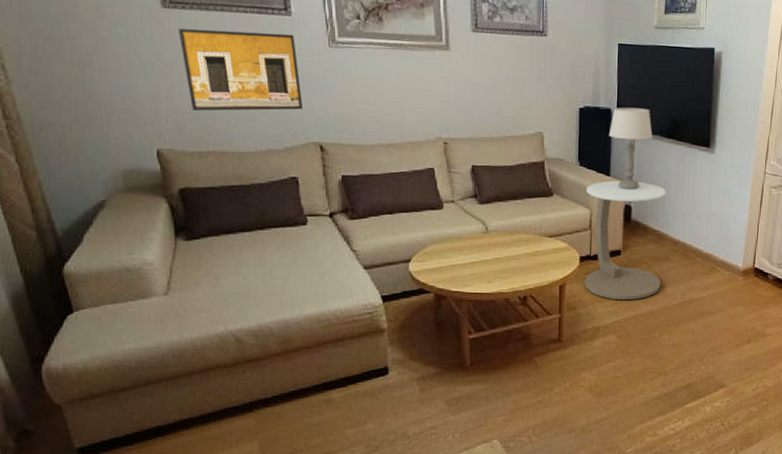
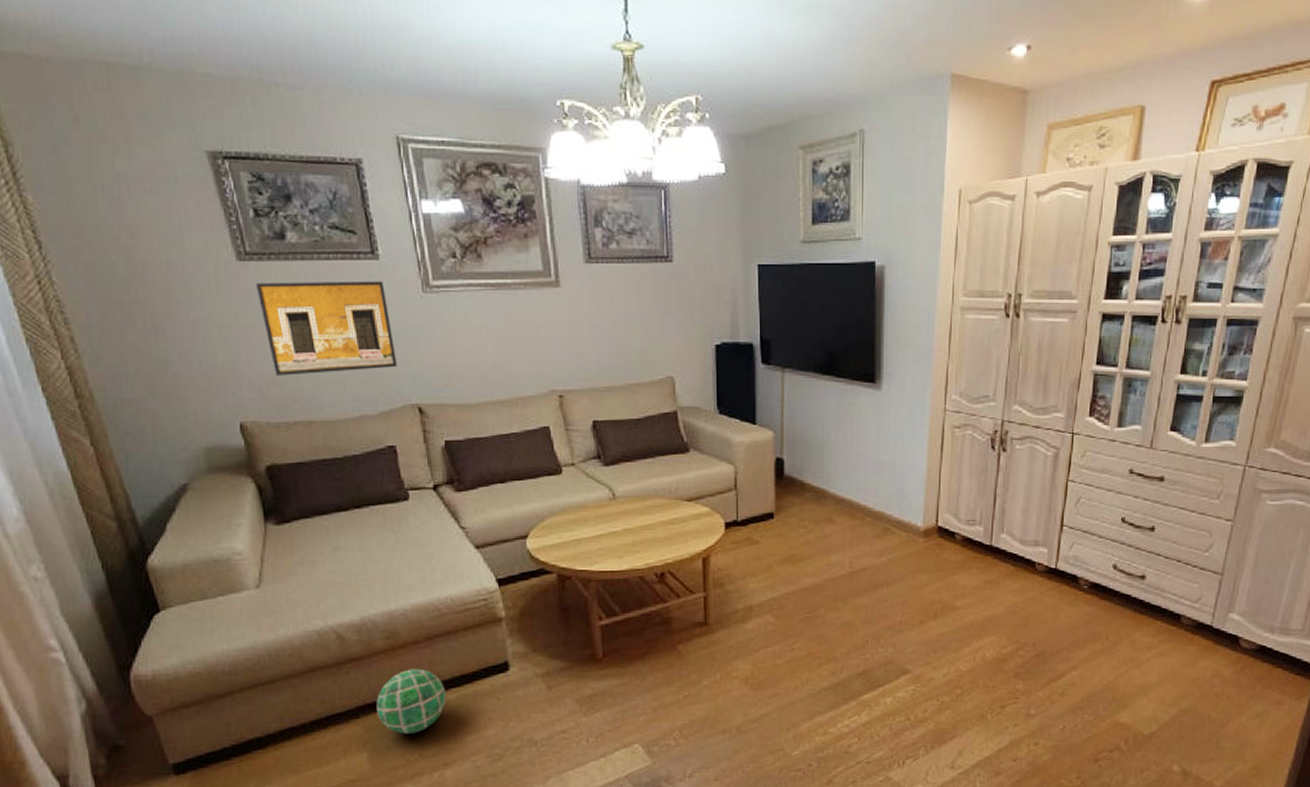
volleyball: none [269,370,332,426] -> present [376,669,447,734]
side table: present [584,180,666,301] -> none [729,429,825,573]
table lamp: present [608,107,653,190] -> none [751,340,805,439]

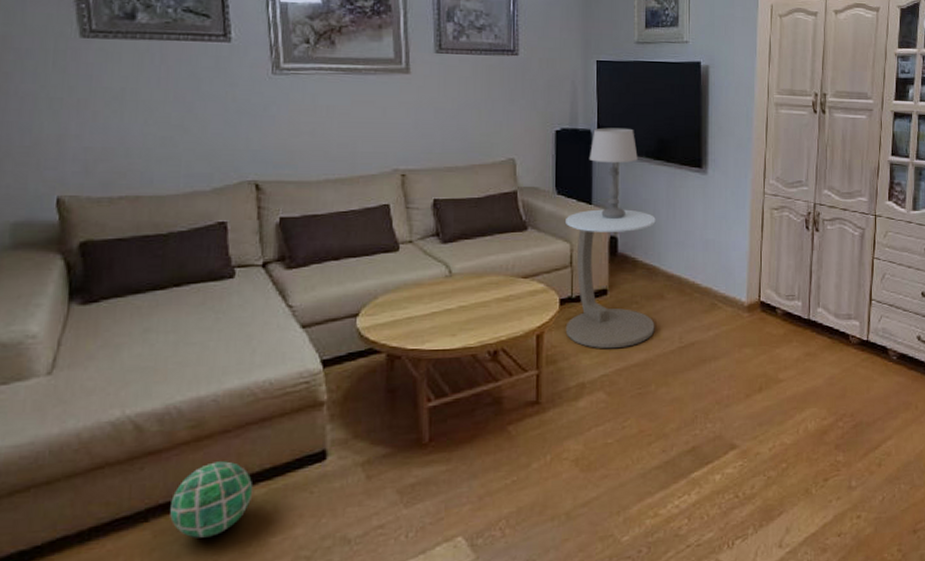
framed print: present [256,281,398,376] -> none [97,59,239,150]
side table: none [729,429,825,573] -> present [565,209,656,349]
table lamp: none [751,340,805,439] -> present [589,127,638,219]

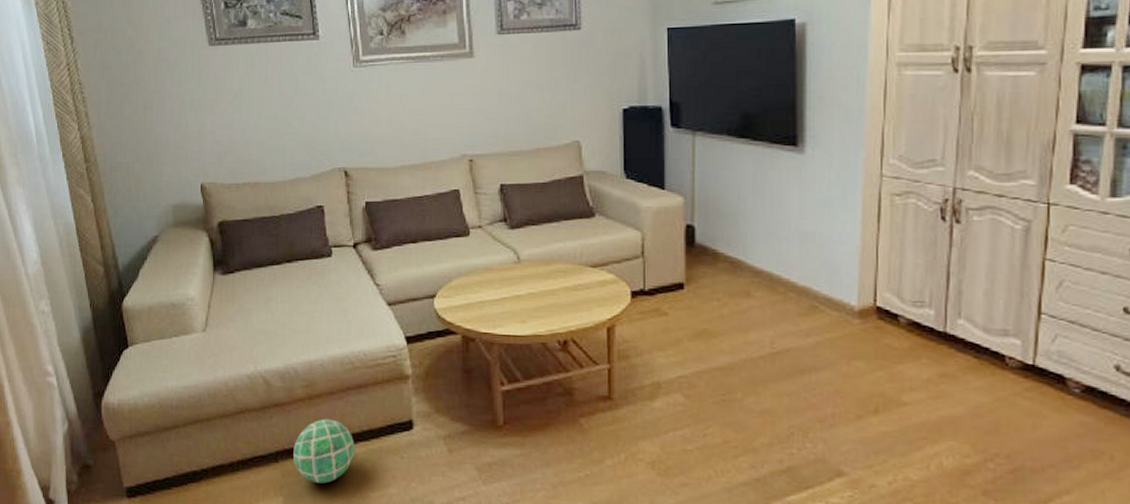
side table: present [565,209,656,349] -> none [636,195,741,349]
table lamp: present [589,127,638,219] -> none [660,103,718,205]

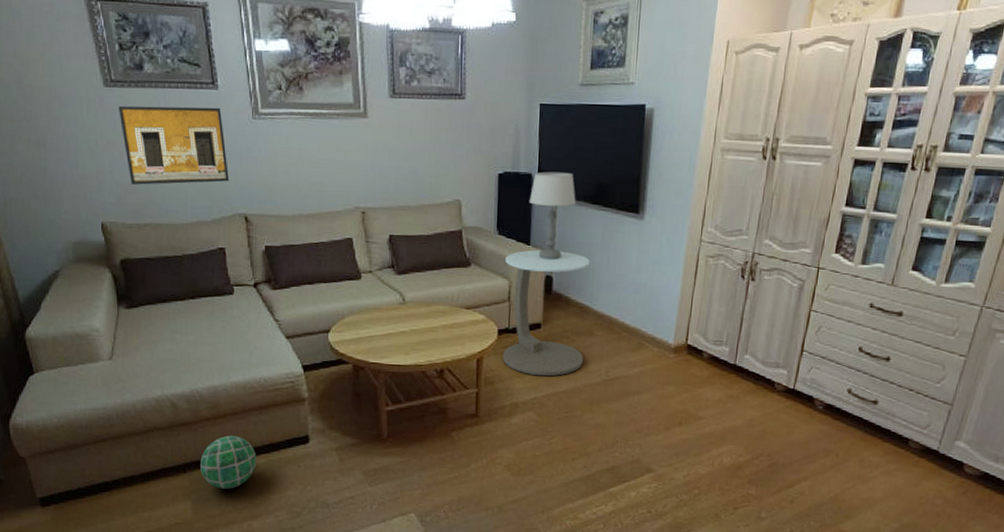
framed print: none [222,58,330,143] -> present [119,105,230,185]
side table: none [636,195,741,349] -> present [502,250,590,377]
table lamp: none [660,103,718,205] -> present [529,171,576,260]

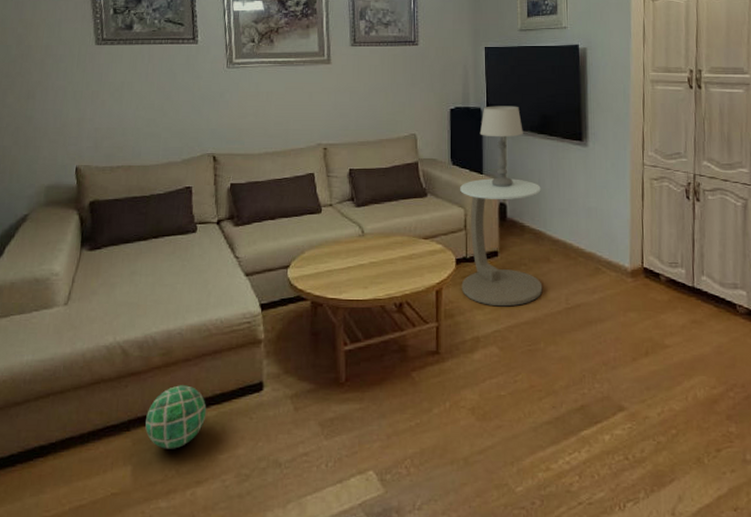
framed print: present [119,105,230,185] -> none [105,59,202,130]

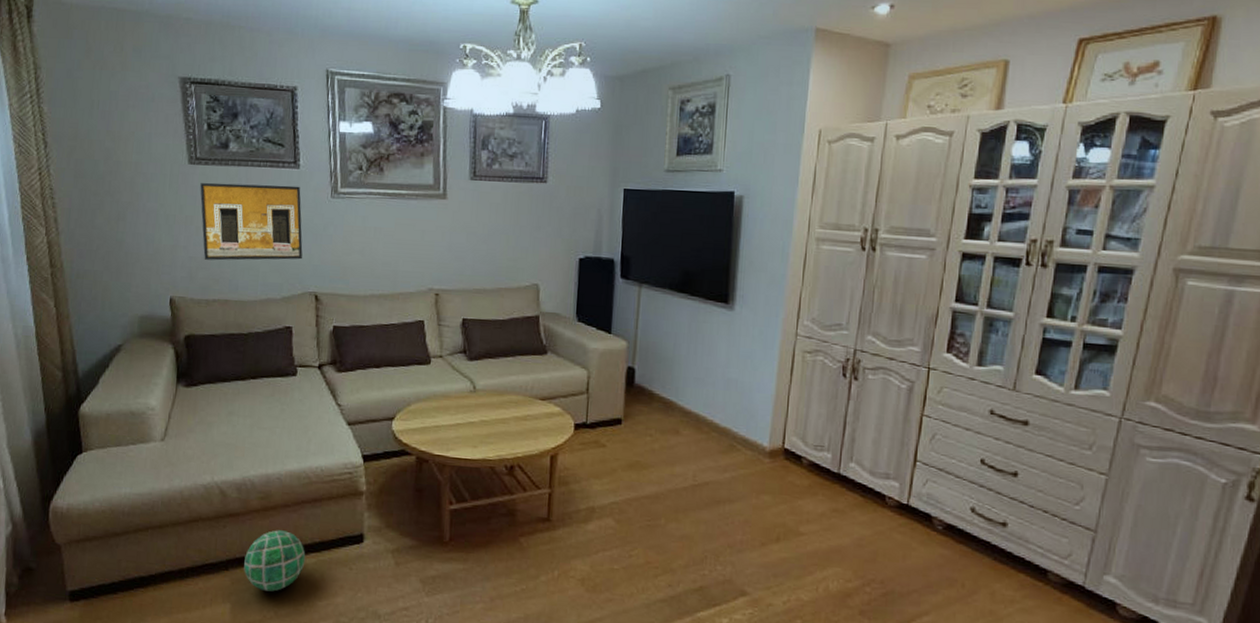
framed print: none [105,59,202,130] -> present [200,182,303,261]
side table: present [460,178,543,307] -> none [578,338,676,479]
table lamp: present [479,106,523,187] -> none [610,257,661,350]

